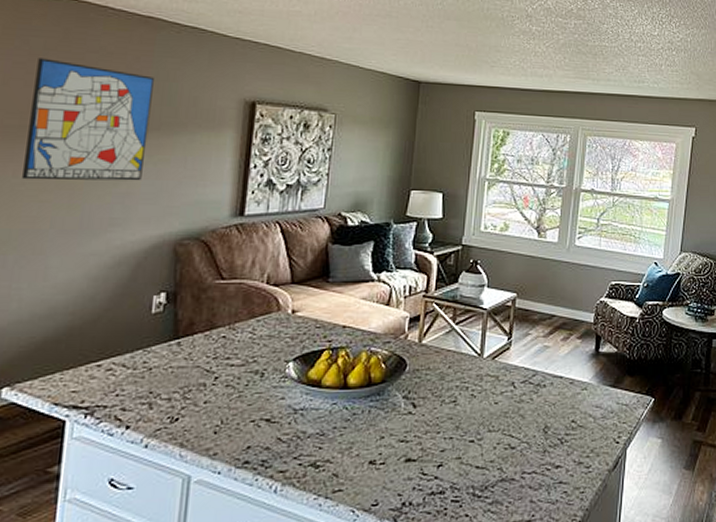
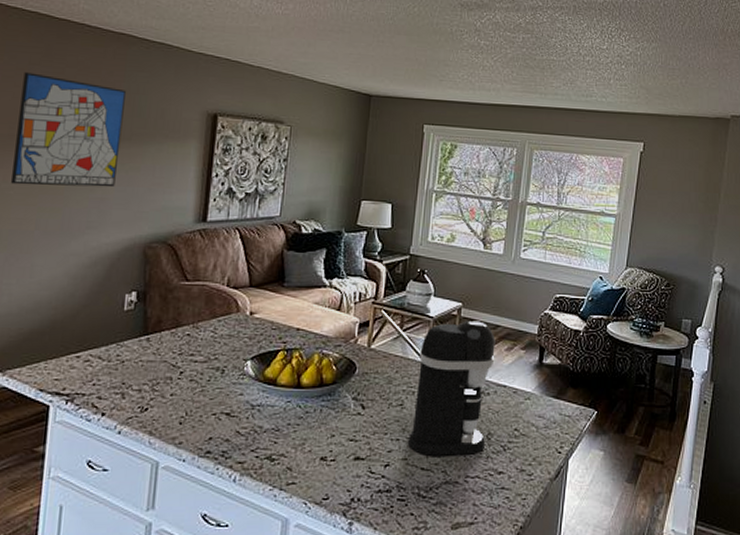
coffee maker: none [462,311,551,453] -> present [408,320,496,456]

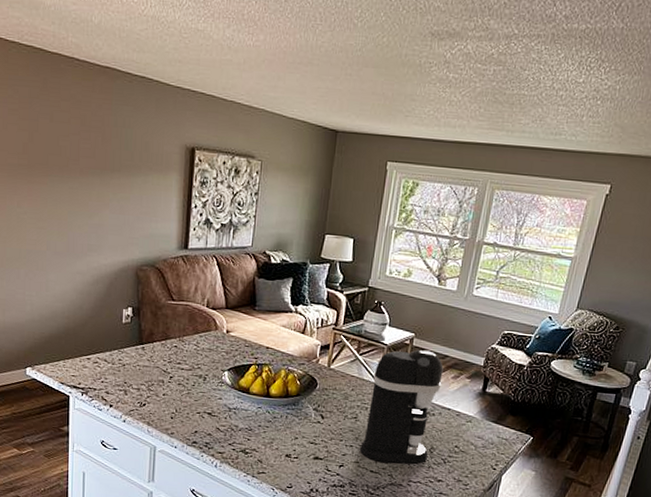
wall art: present [11,72,126,188] -> none [24,105,113,215]

